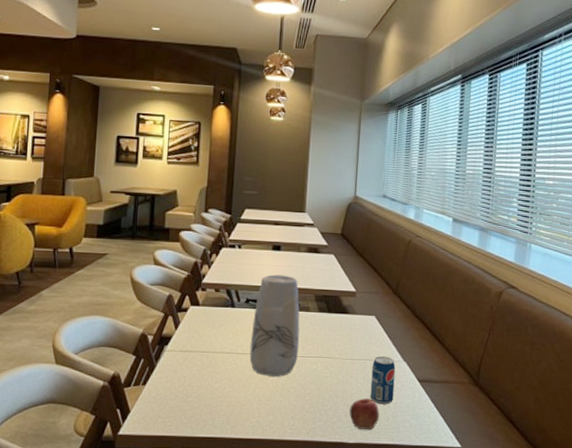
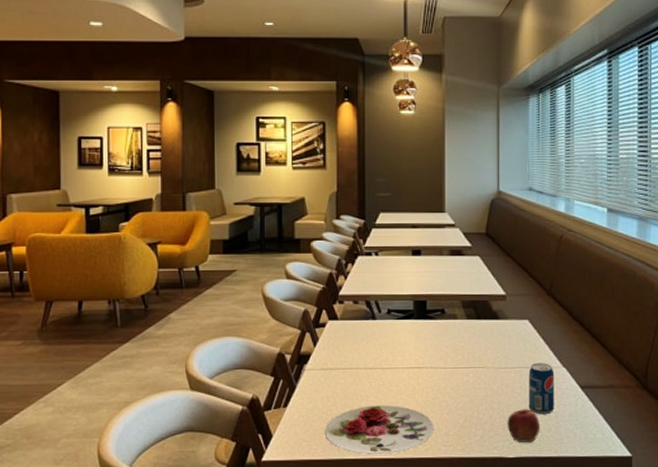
plate: none [179,387,281,435] -> present [324,405,433,455]
vase: present [249,274,300,376] -> none [395,281,447,391]

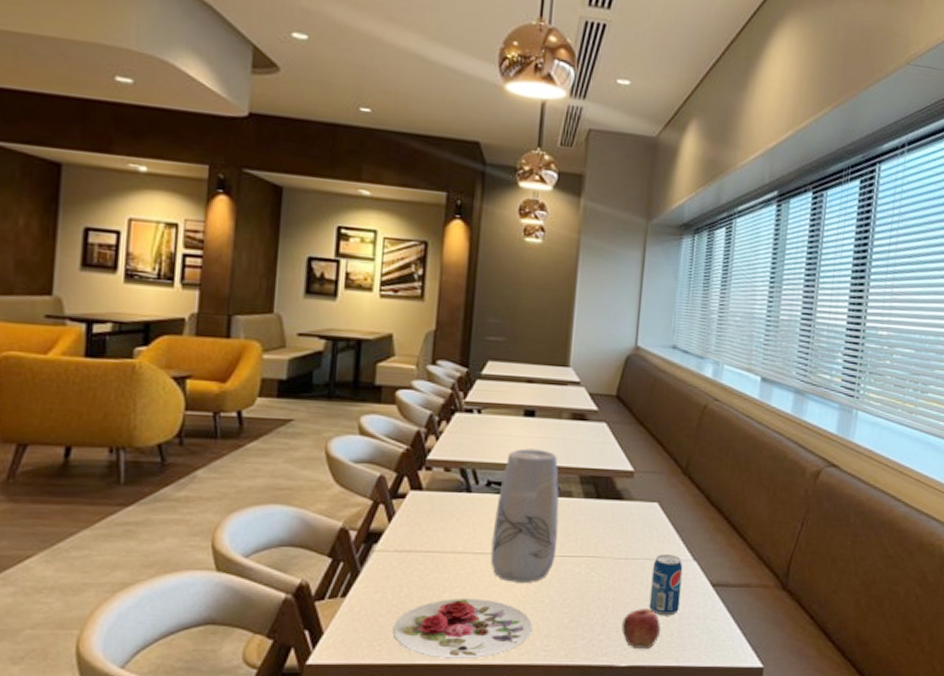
vase: none [395,281,447,391] -> present [490,448,559,582]

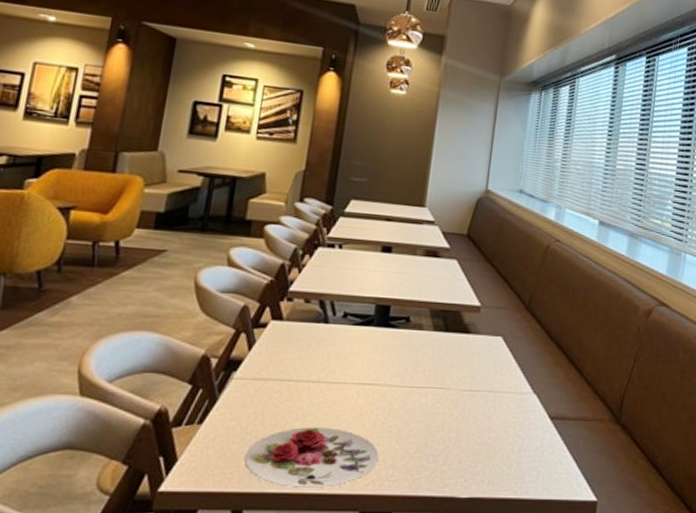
vase: present [490,448,559,582] -> none [342,282,411,412]
apple: present [621,609,661,650] -> none [463,440,501,481]
beverage can: present [649,554,683,616] -> none [490,387,524,448]

